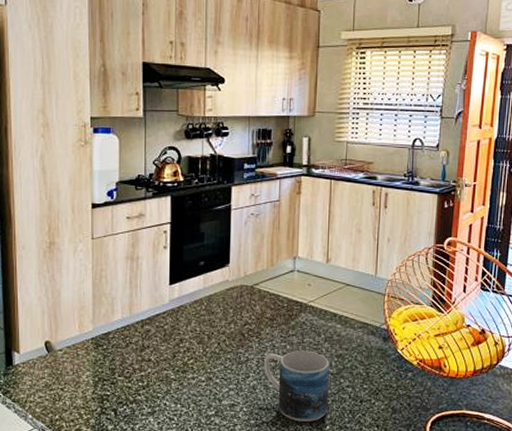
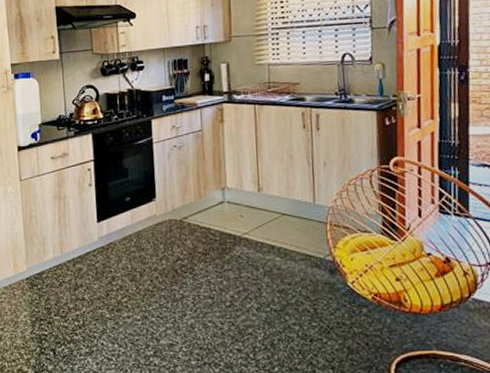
mug: present [264,351,329,422] -> none [200,286,275,363]

